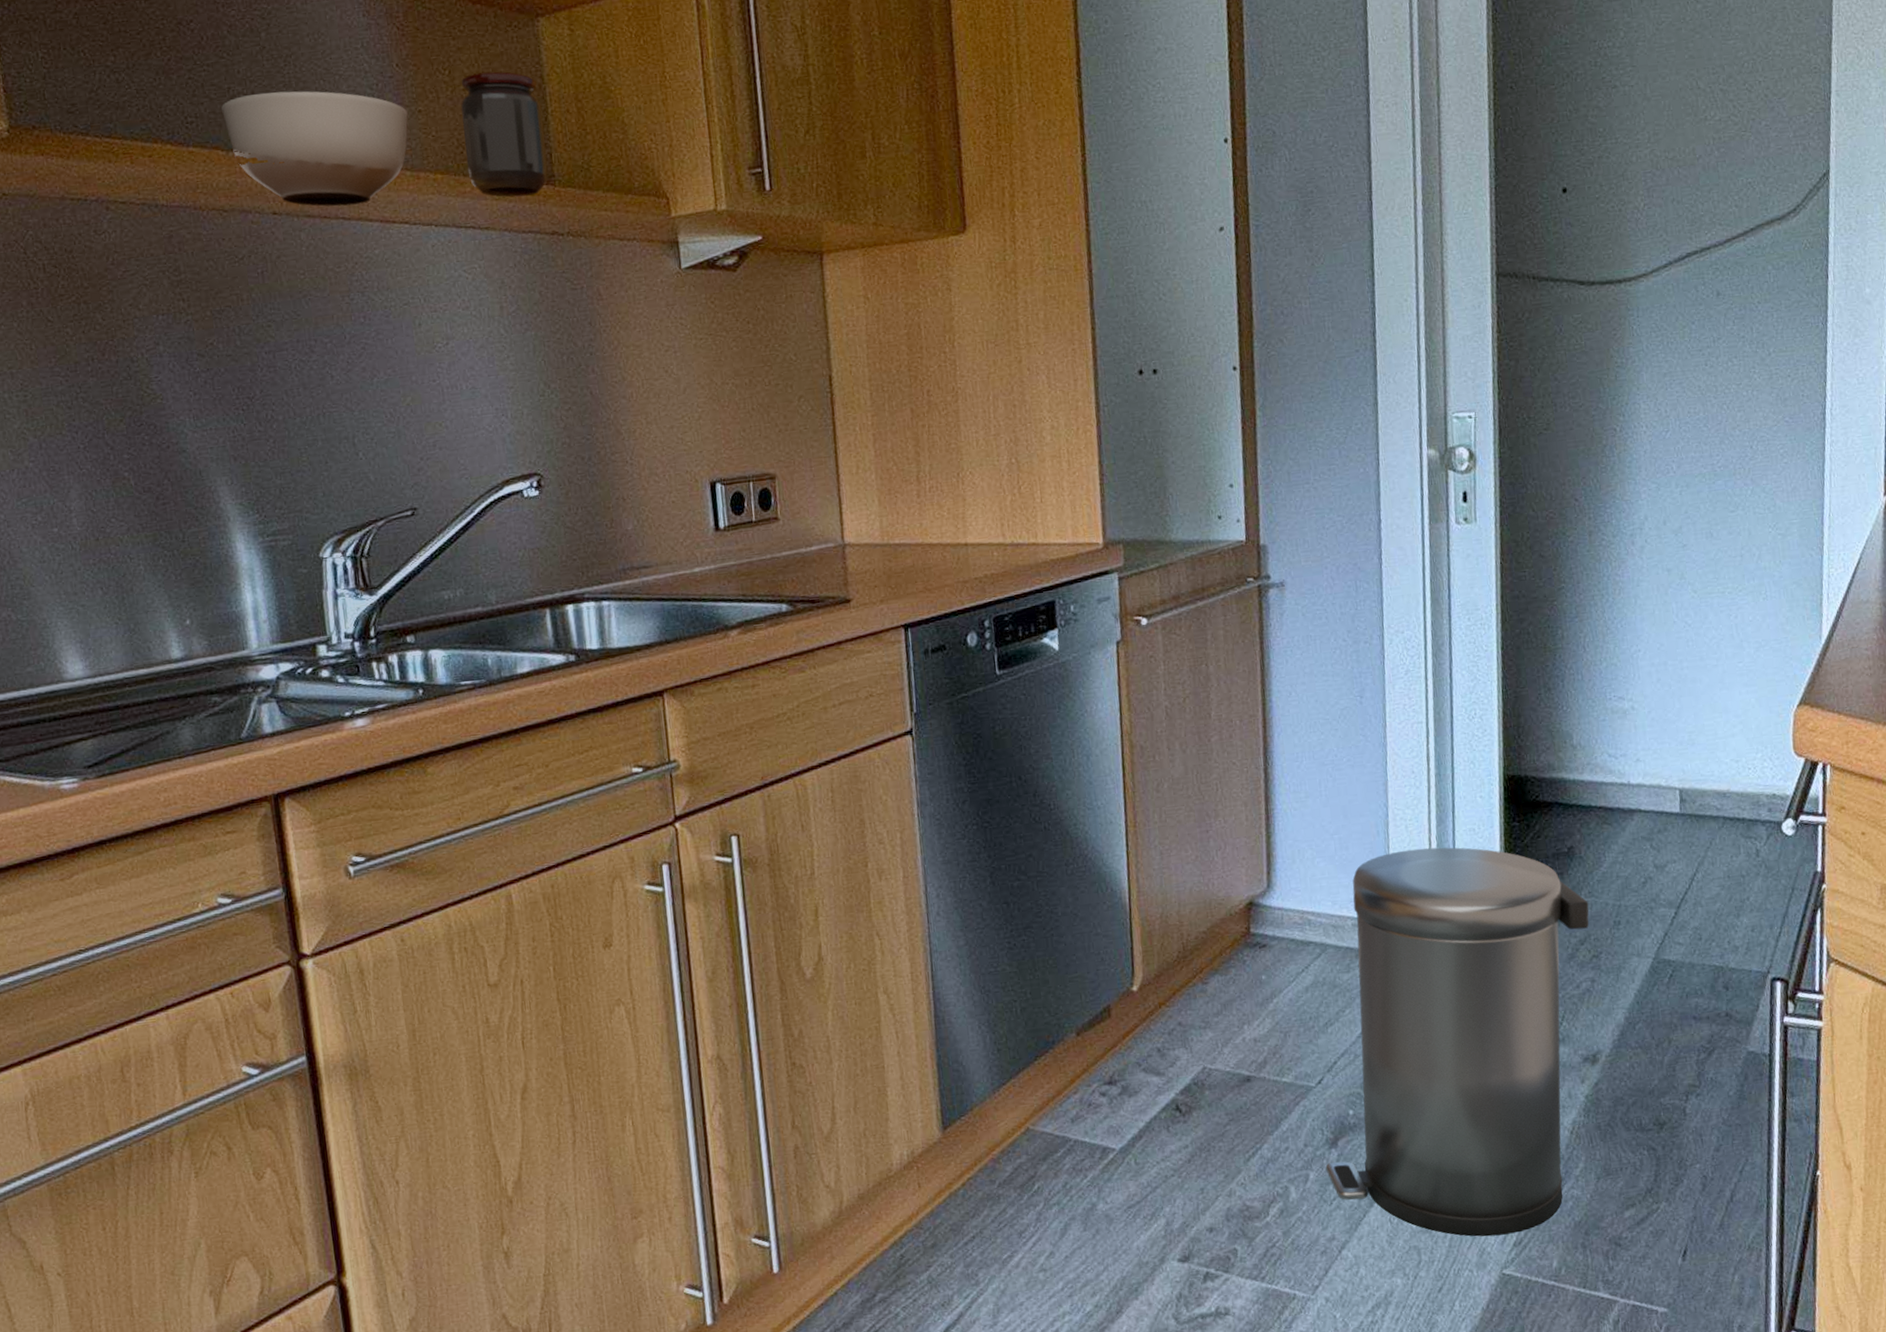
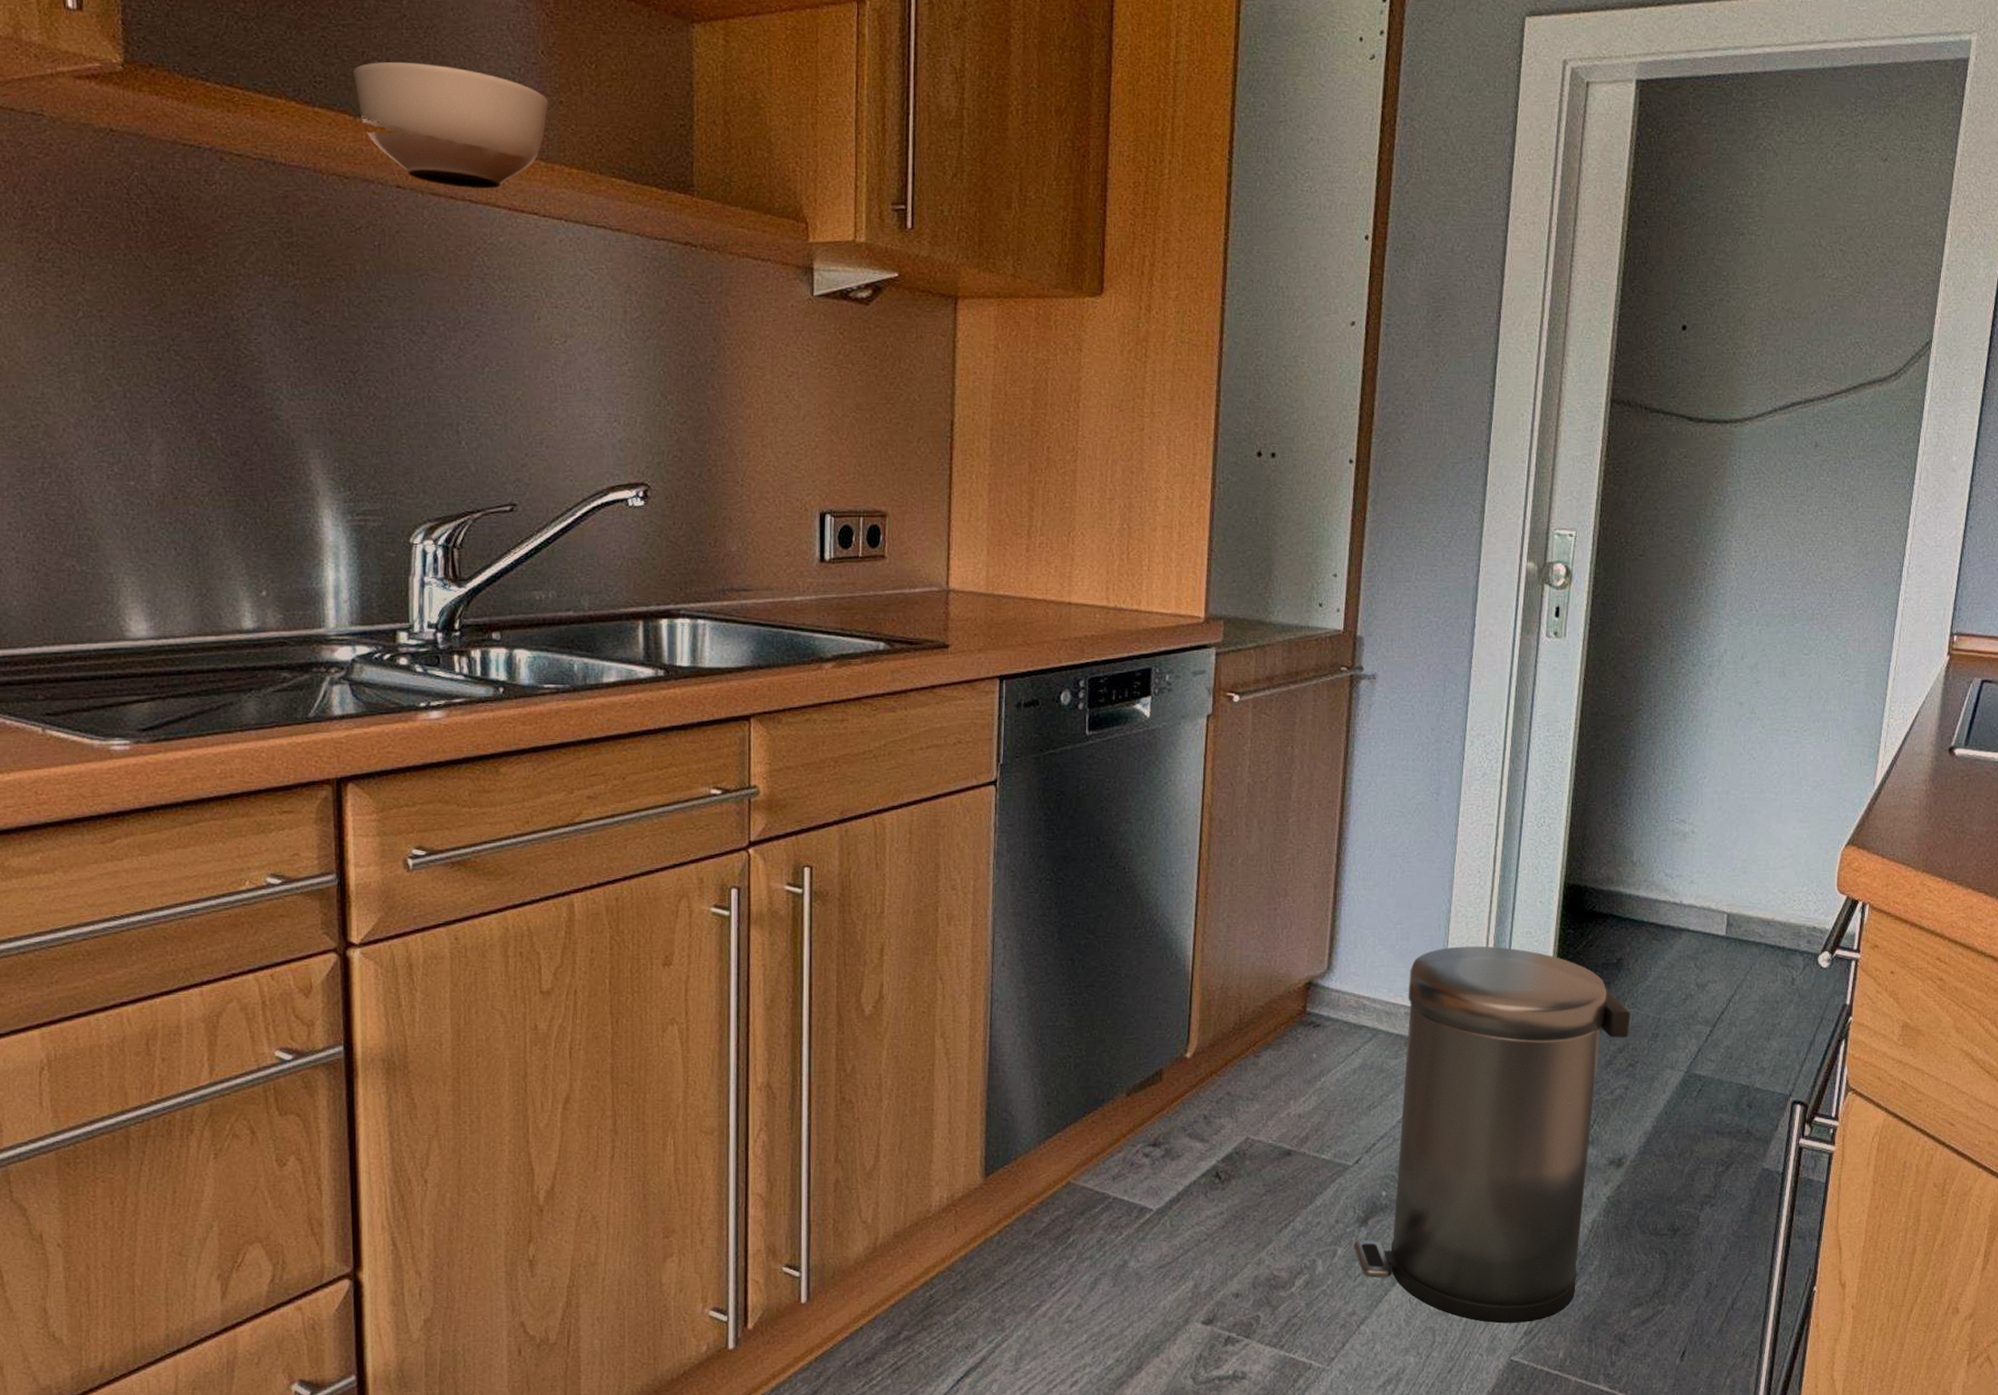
jar: present [461,71,548,198] -> none [604,71,688,202]

